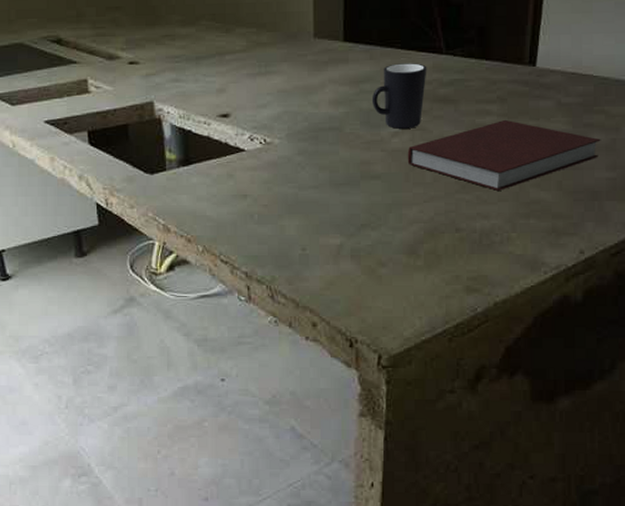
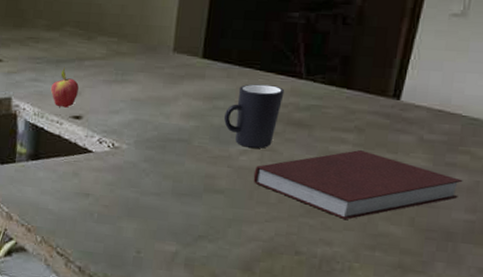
fruit: none [193,63,222,107] -> present [50,66,79,108]

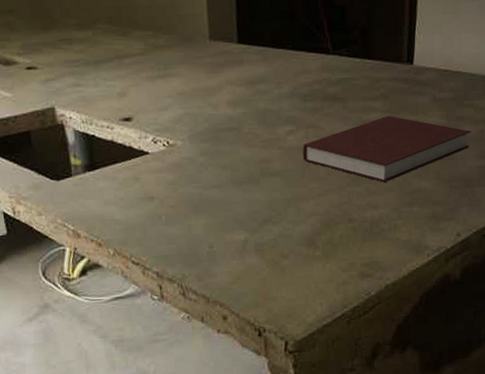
fruit: present [50,66,79,108] -> none [94,67,123,111]
mug: present [224,84,285,149] -> none [267,63,317,127]

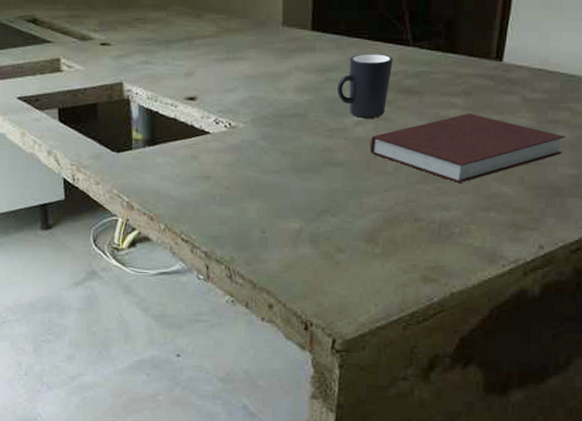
mug: none [267,63,317,127] -> present [337,54,394,118]

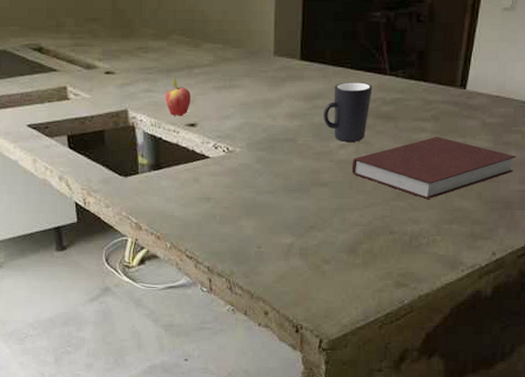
fruit: none [162,47,191,89] -> present [164,75,191,116]

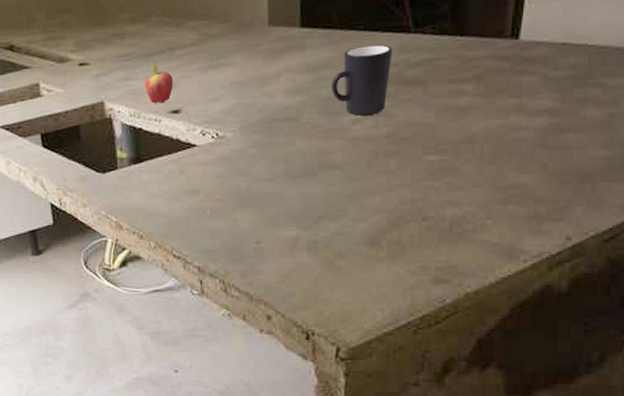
notebook: present [351,137,516,199] -> none [369,100,596,176]

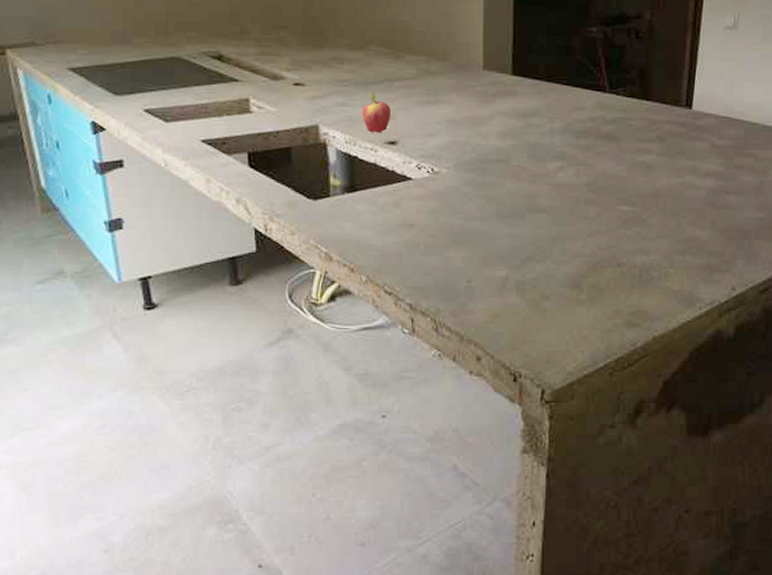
mug: present [332,44,393,116] -> none [539,99,592,164]

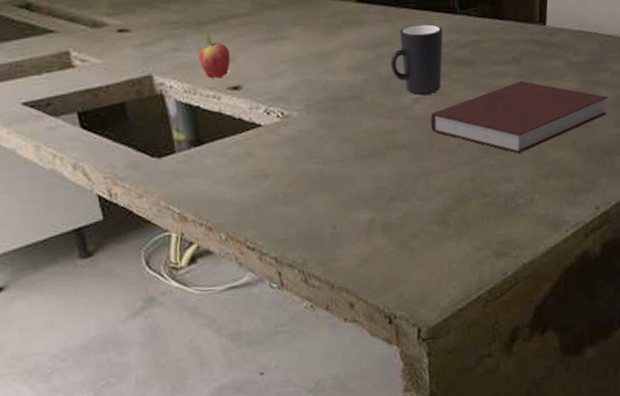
mug: none [539,99,592,164] -> present [391,24,444,95]
notebook: none [572,159,750,227] -> present [430,81,608,153]

